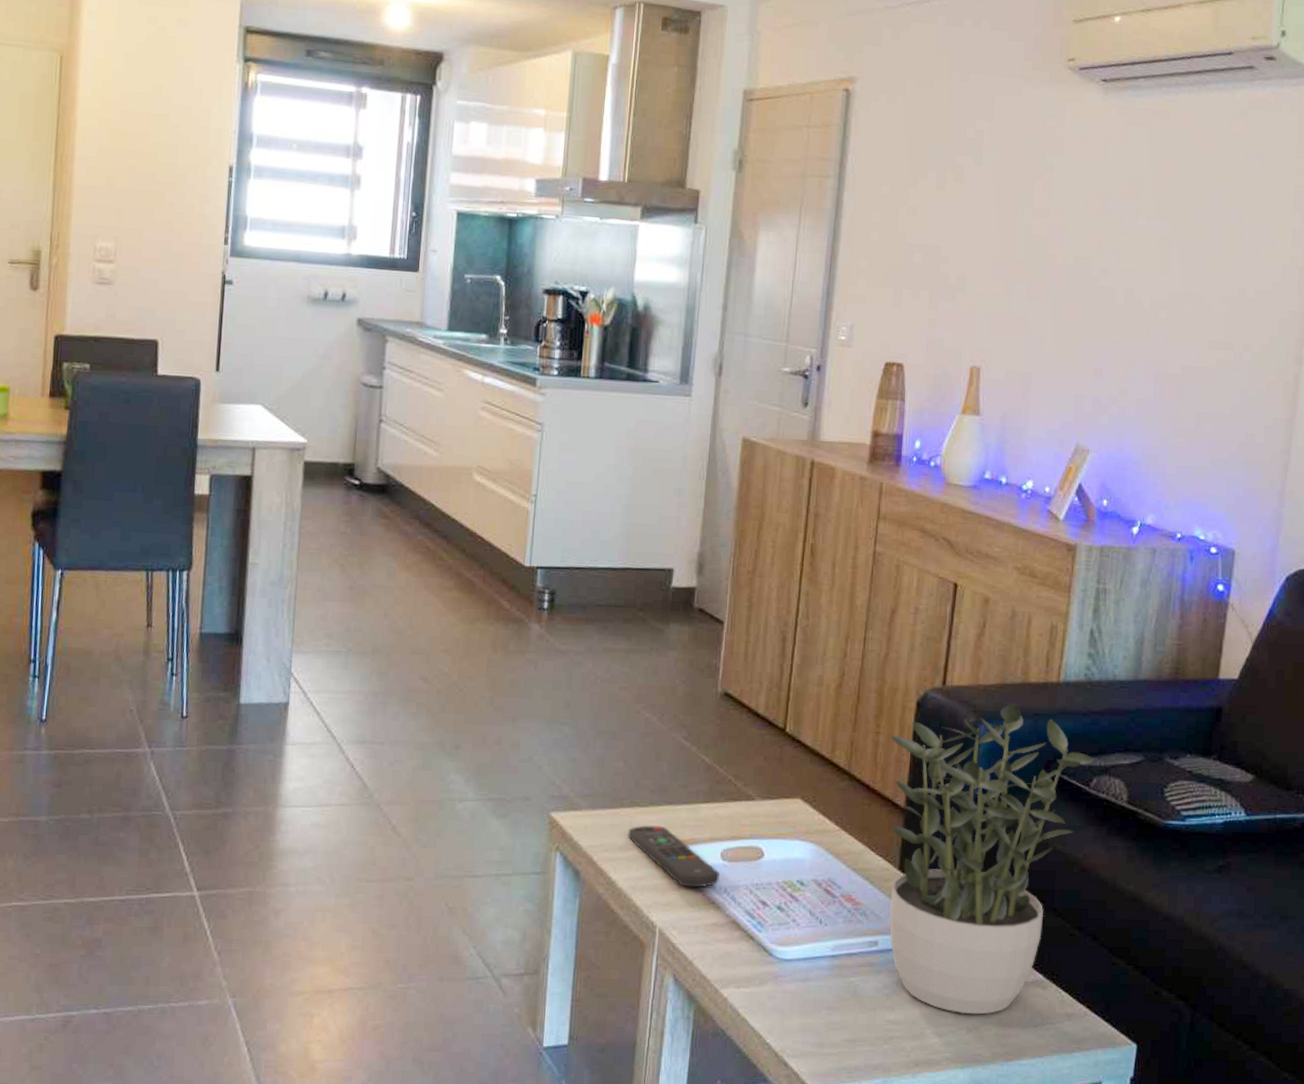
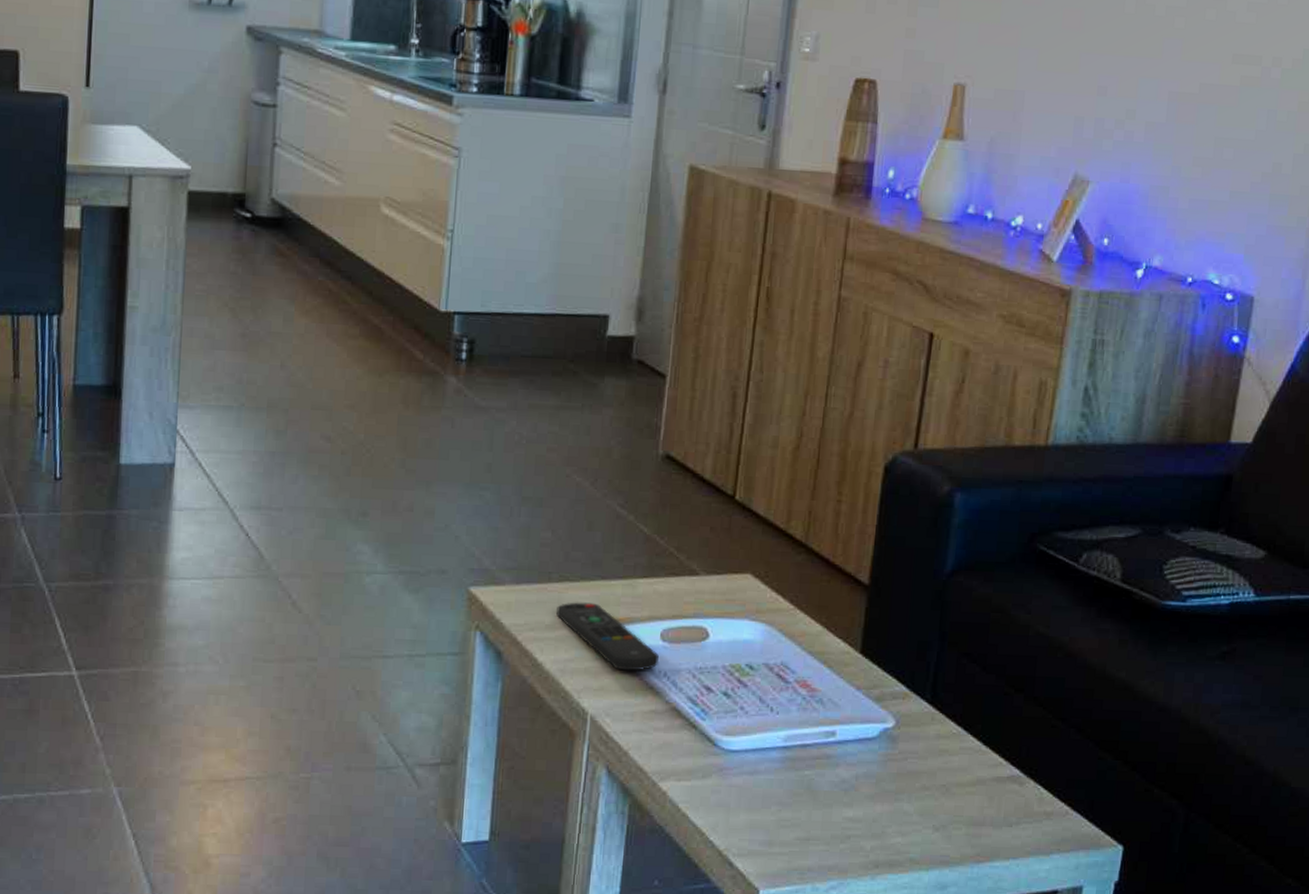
potted plant: present [889,703,1094,1015] -> none [848,468,1085,812]

